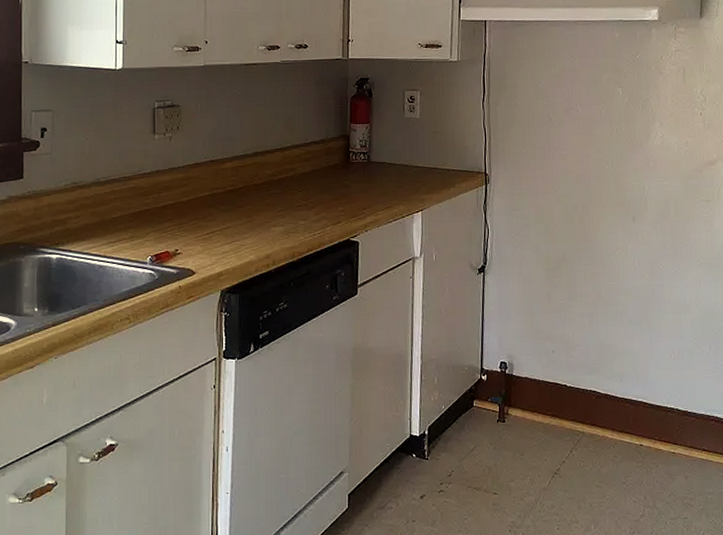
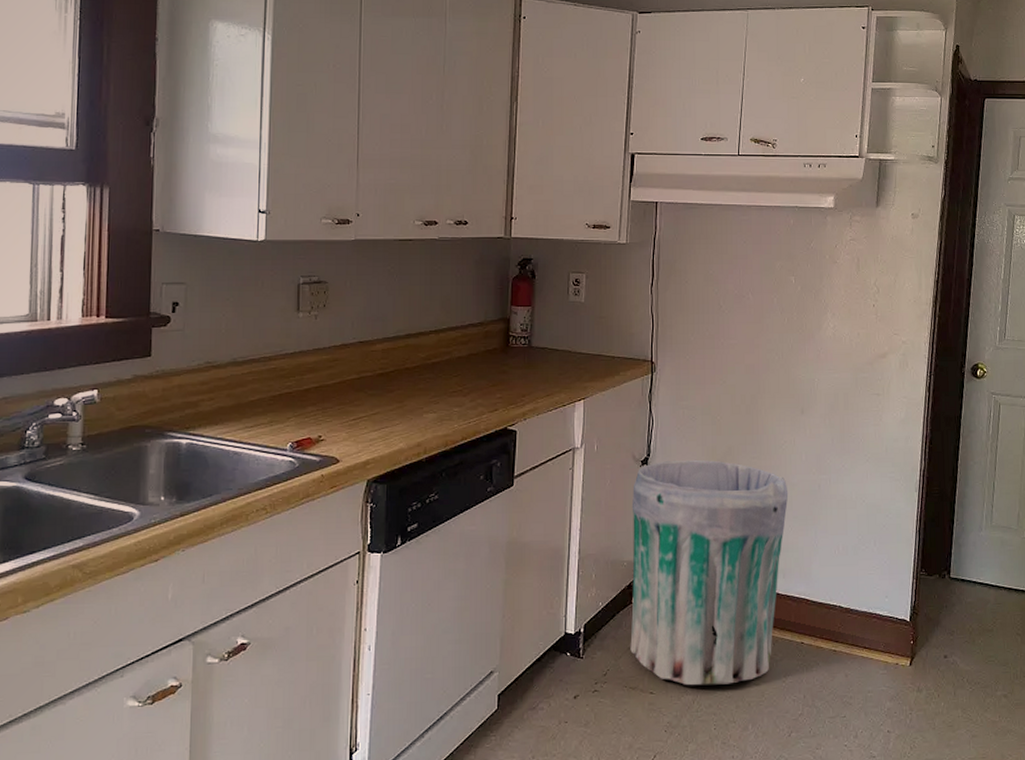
trash can: none [470,267,623,487] -> present [630,459,789,686]

